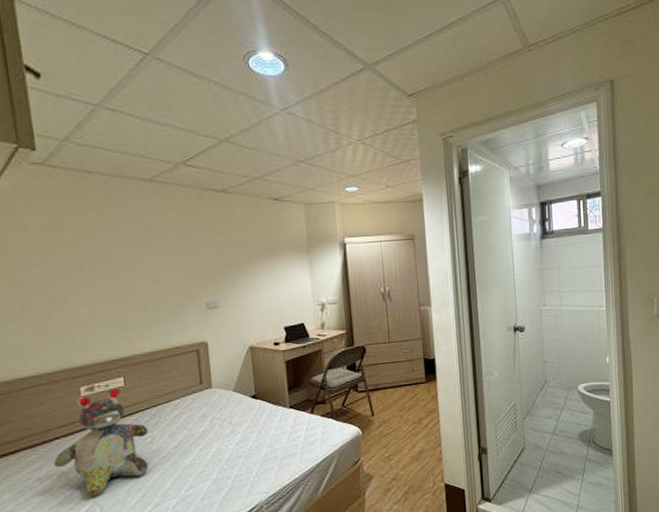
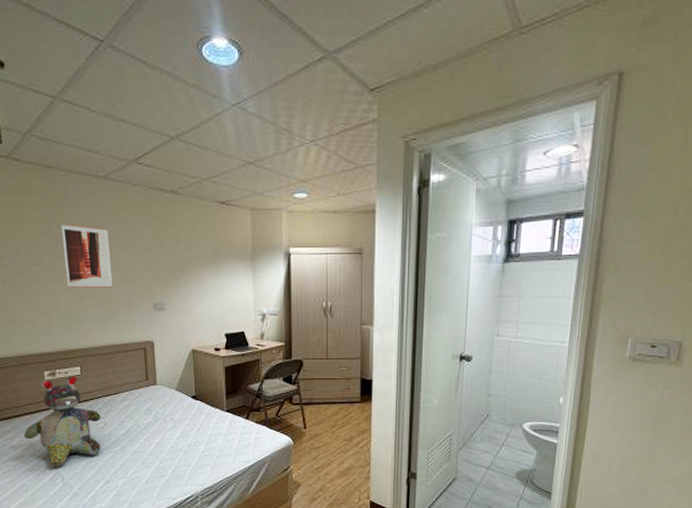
wall art: none [102,227,161,294] -> present [61,223,113,288]

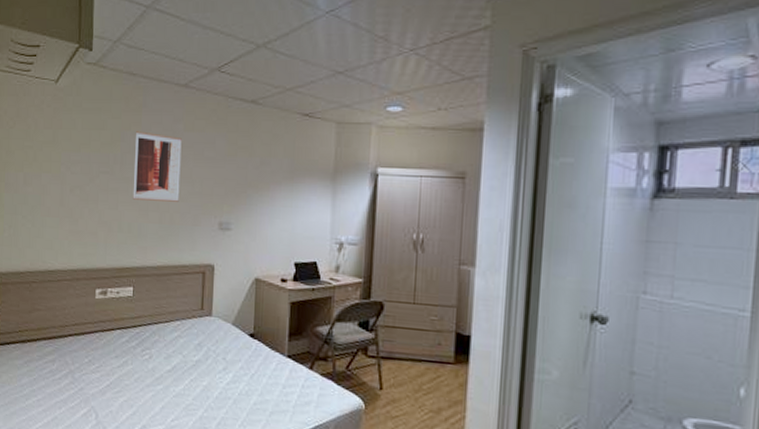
stuffed bear: present [24,376,101,467] -> none [65,296,147,402]

